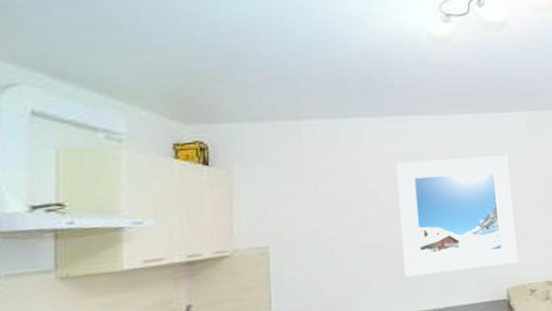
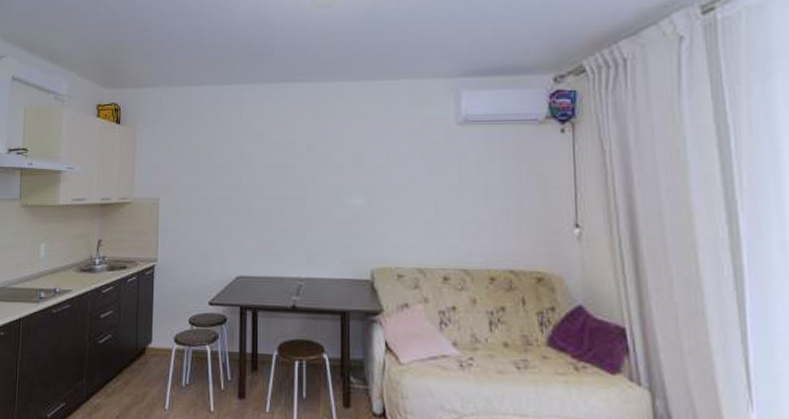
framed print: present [396,155,519,278] -> none [270,127,387,243]

